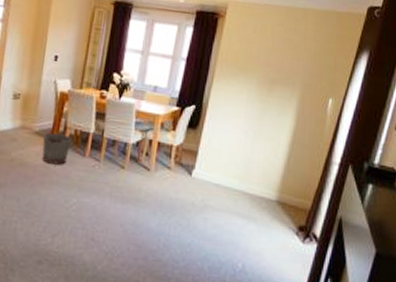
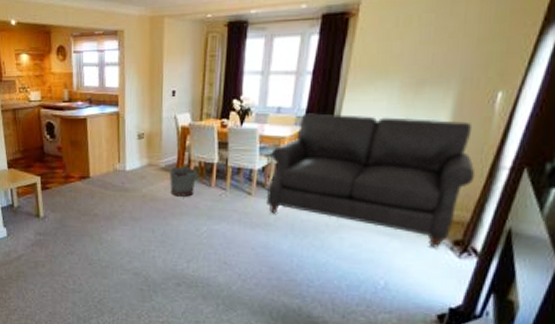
sofa: none [139,95,314,232] -> present [267,113,476,248]

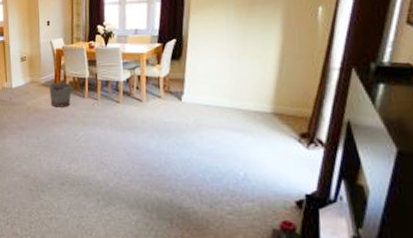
sofa: present [267,113,476,248] -> none [133,32,311,141]

